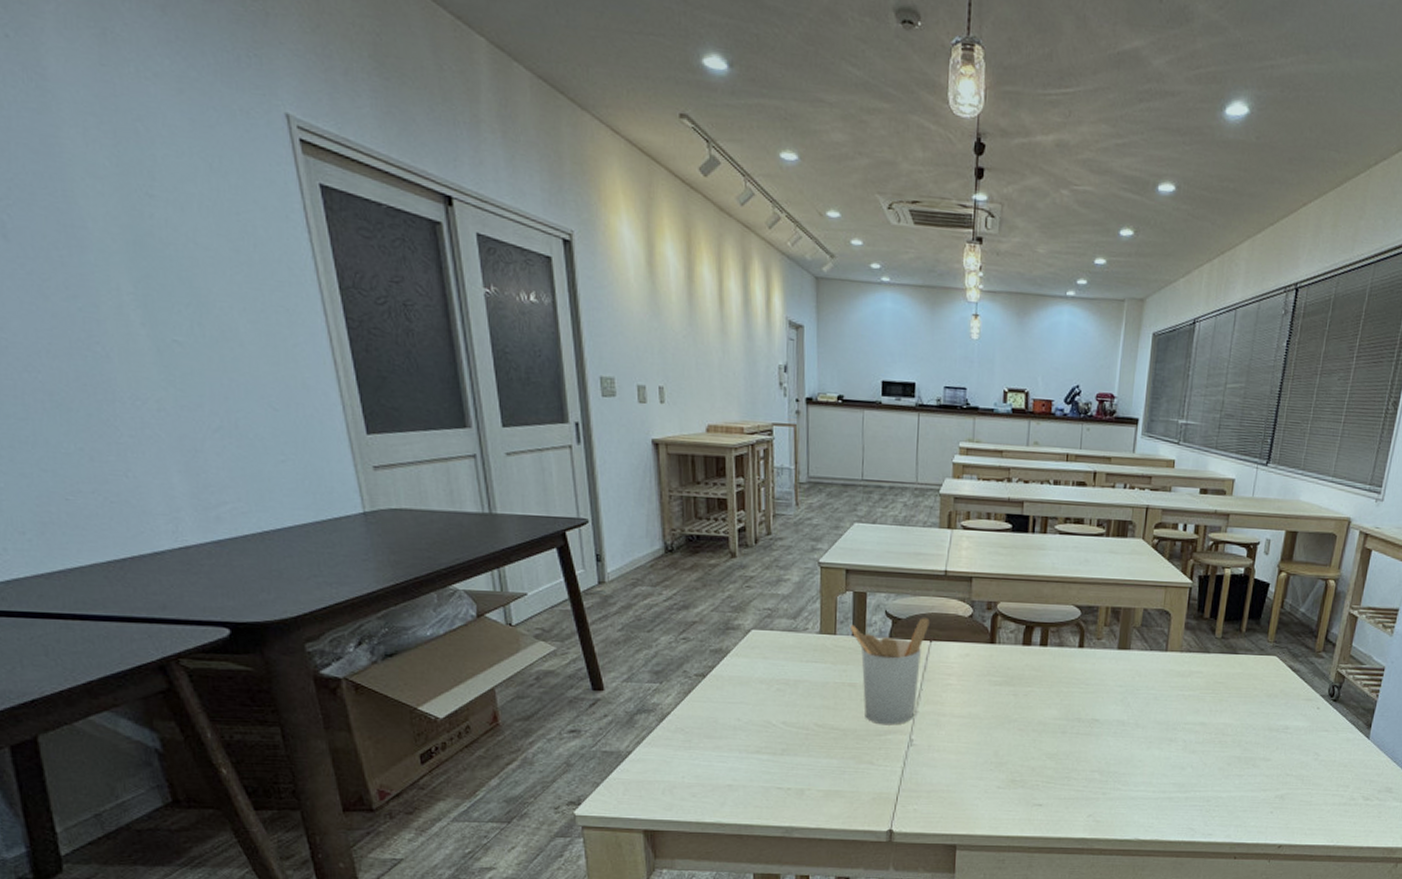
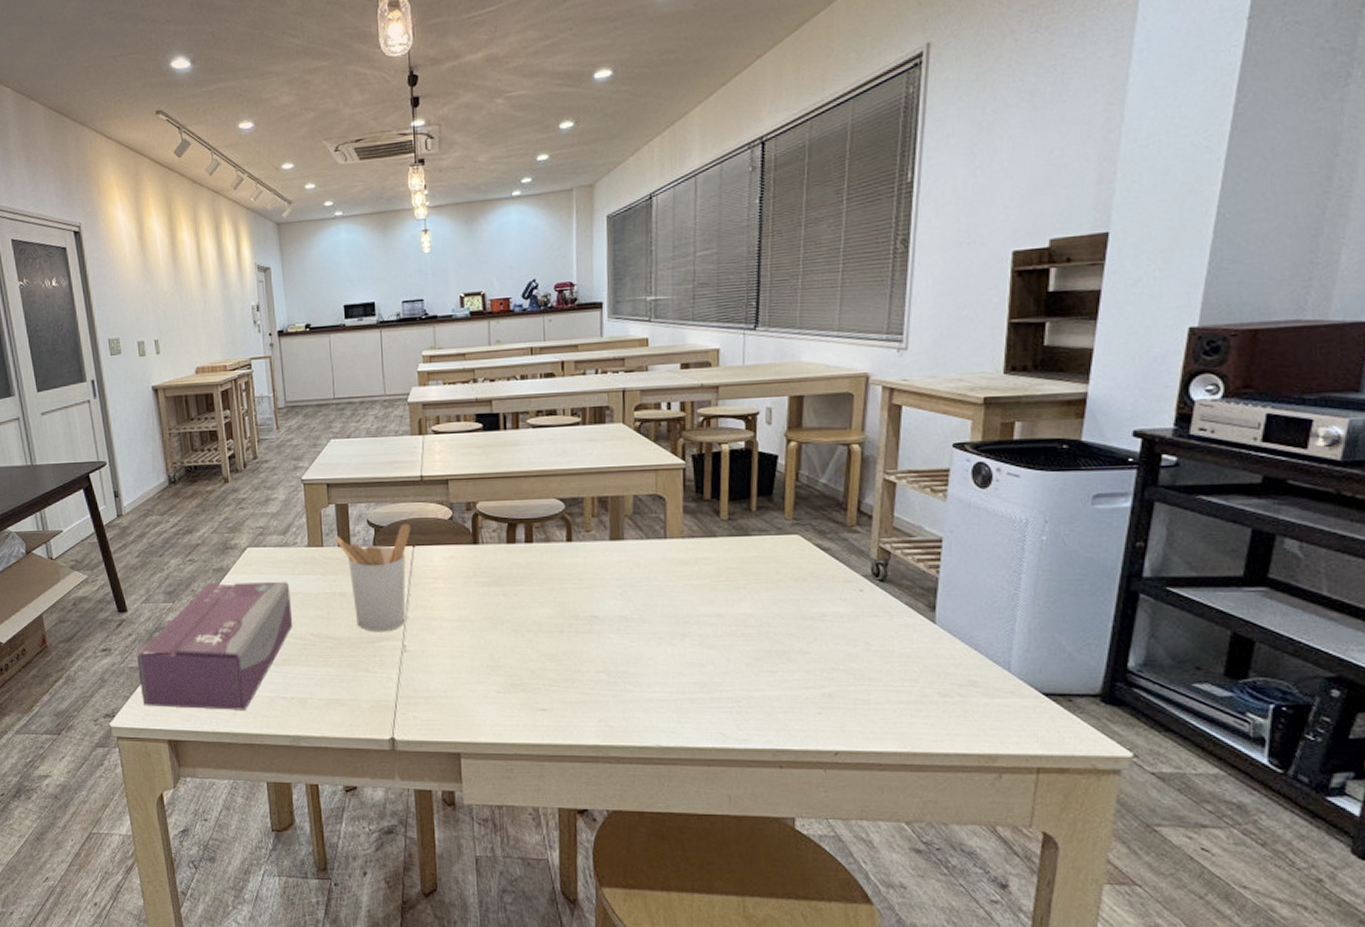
tissue box: none [611,664,796,800] -> present [136,581,293,710]

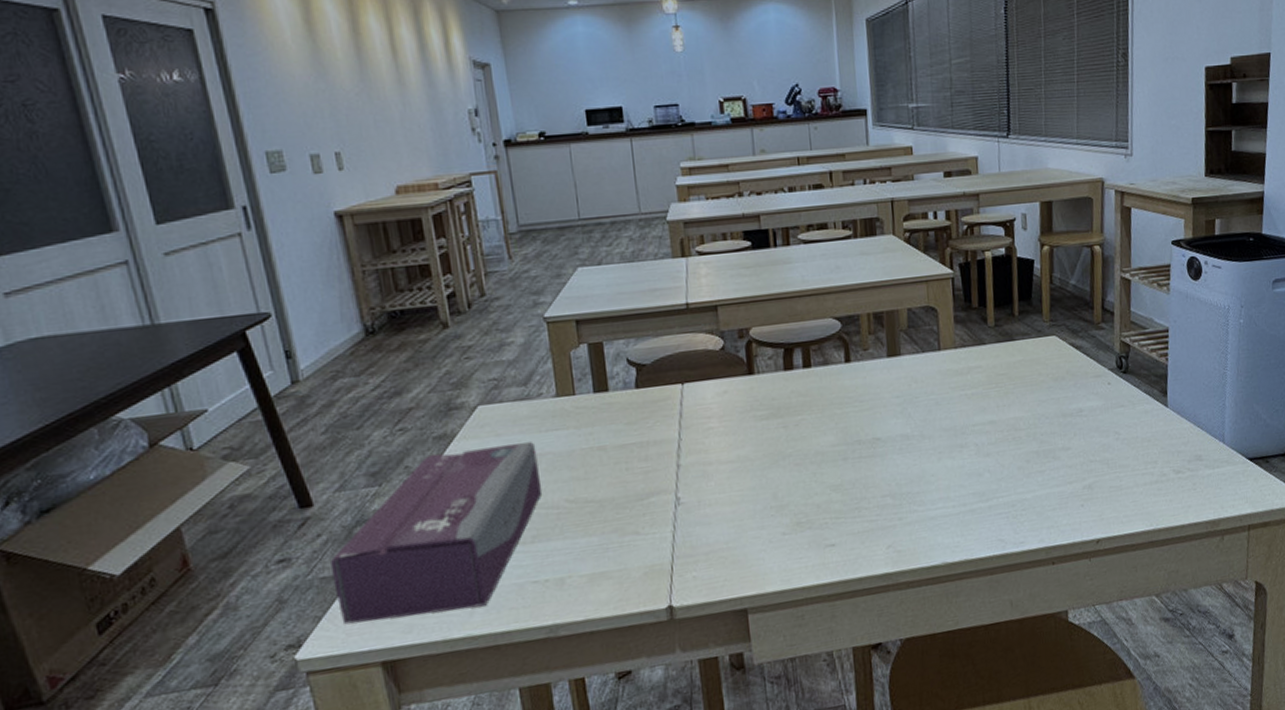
utensil holder: present [335,524,411,632] -> none [589,359,678,488]

